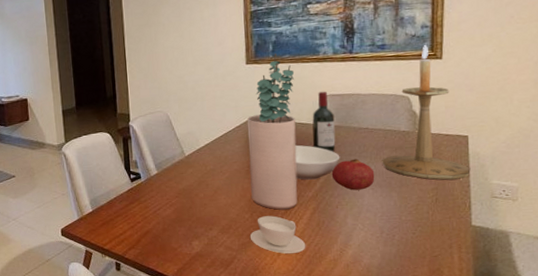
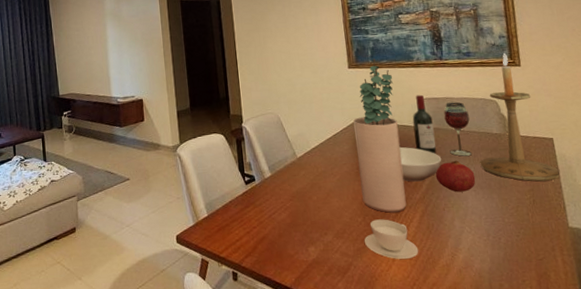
wineglass: none [347,98,377,155] -> present [443,102,472,157]

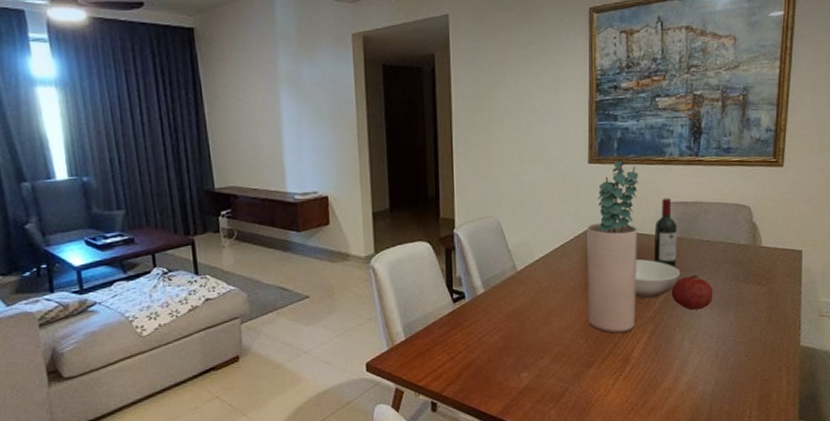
teacup: present [364,219,419,259] -> none [583,340,642,383]
wineglass: present [443,102,472,157] -> none [689,207,719,270]
candlestick: present [479,53,561,182] -> none [721,151,803,298]

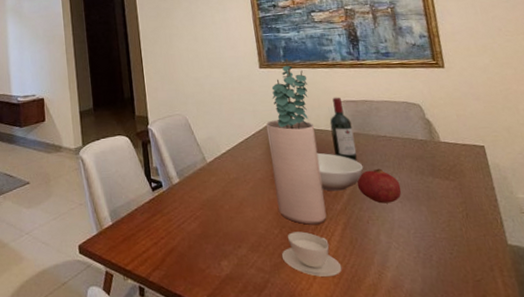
teacup: none [583,340,642,383] -> present [281,231,342,277]

